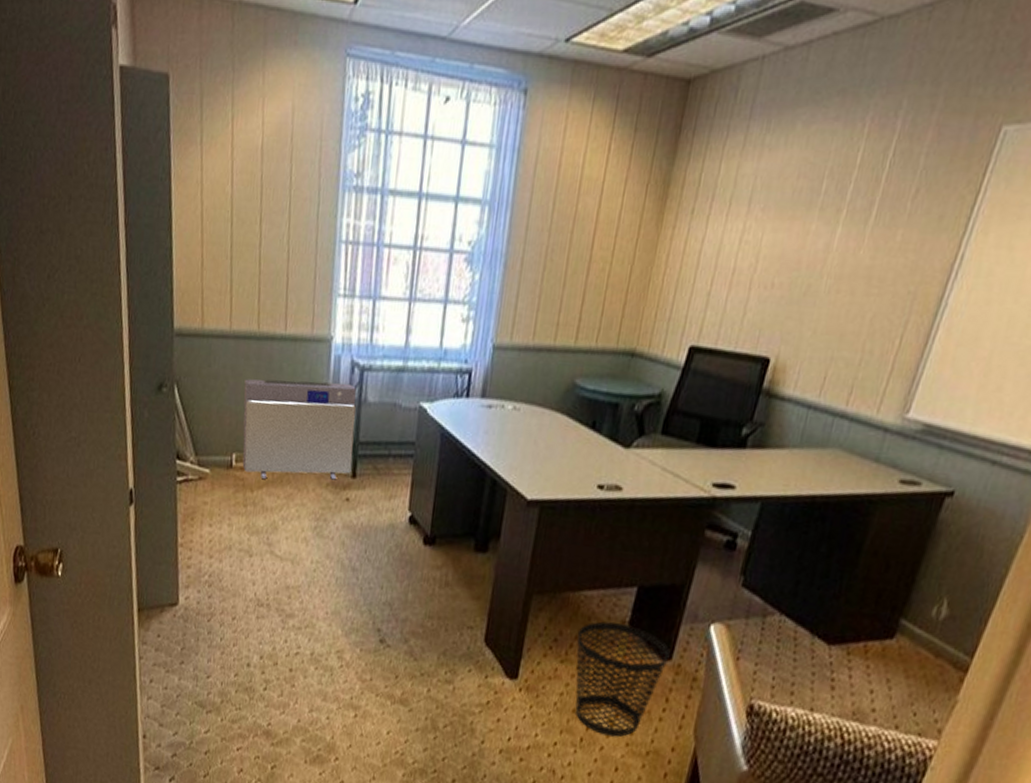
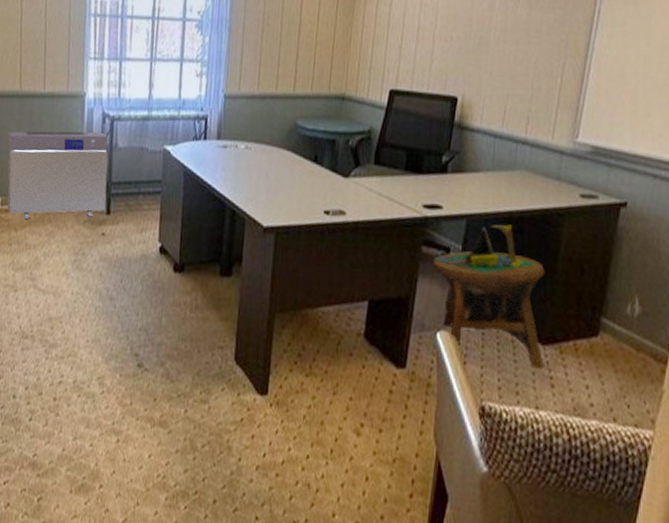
wastebasket: present [575,621,670,737] -> none [318,335,404,446]
side table: none [714,510,845,670] -> present [431,224,545,369]

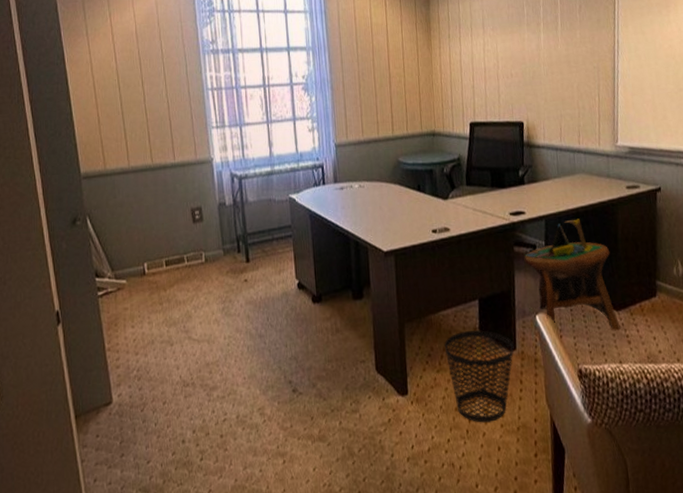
air purifier: present [7,131,108,219] -> none [146,191,245,278]
wastebasket: none [318,335,404,446] -> present [444,330,514,423]

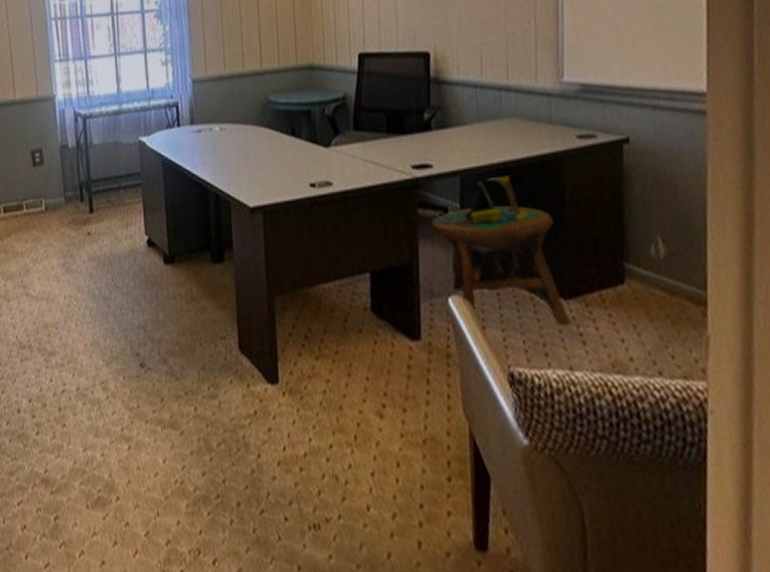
wastebasket: present [444,330,514,423] -> none [325,311,419,429]

